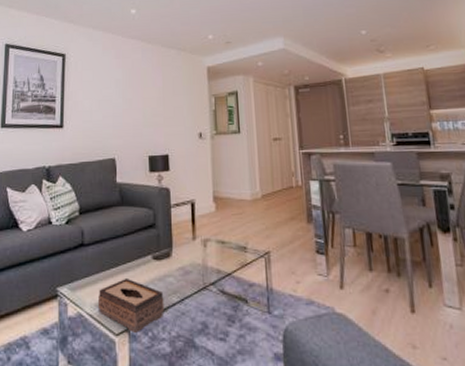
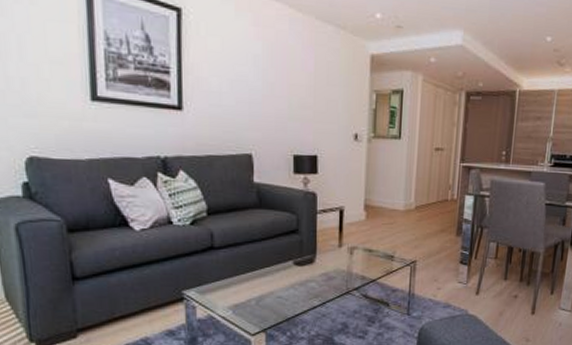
tissue box: present [99,279,165,334] -> none [232,283,305,334]

